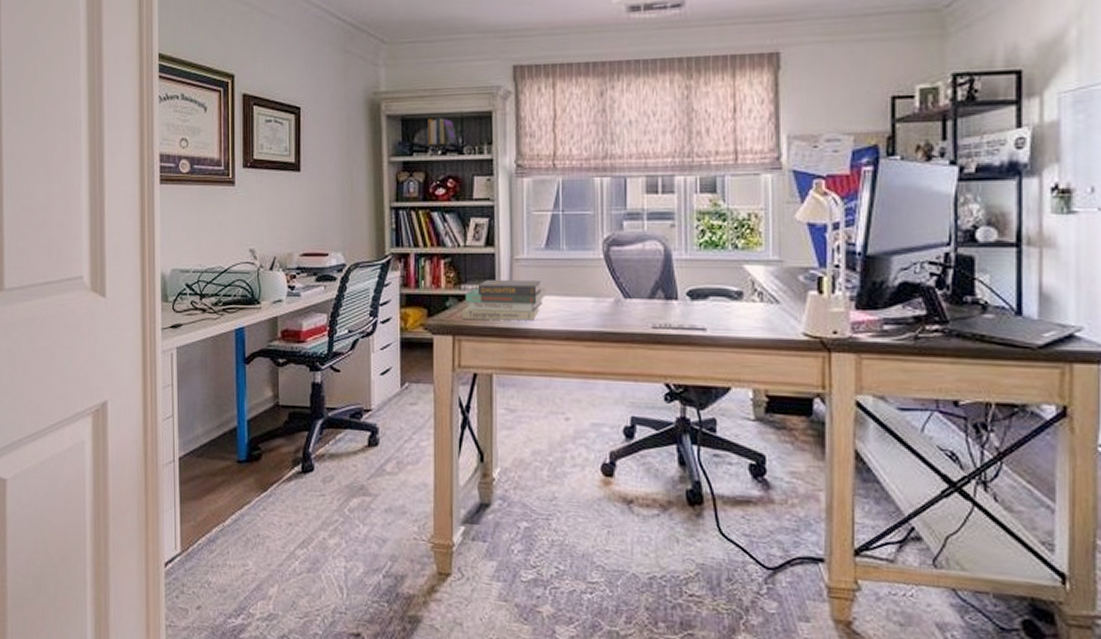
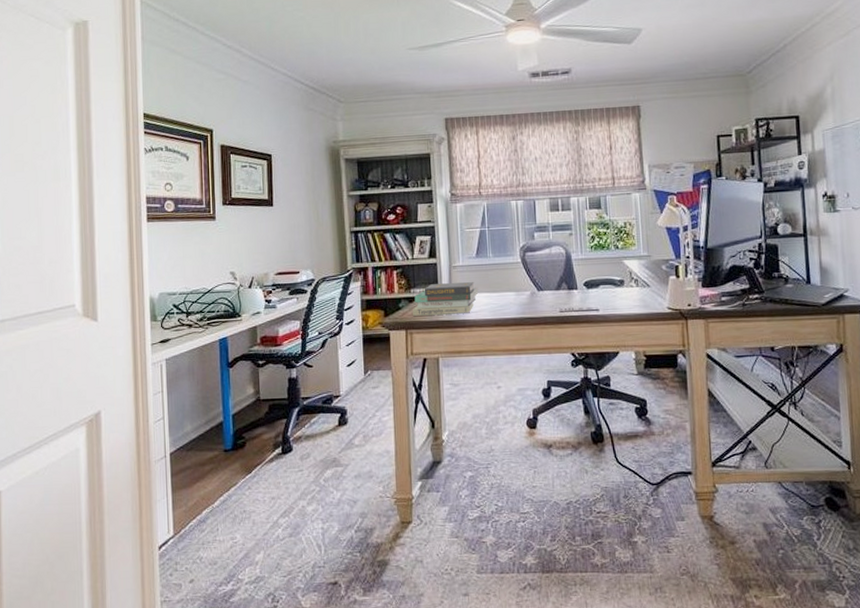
books: present [428,116,458,148] -> none [379,158,404,183]

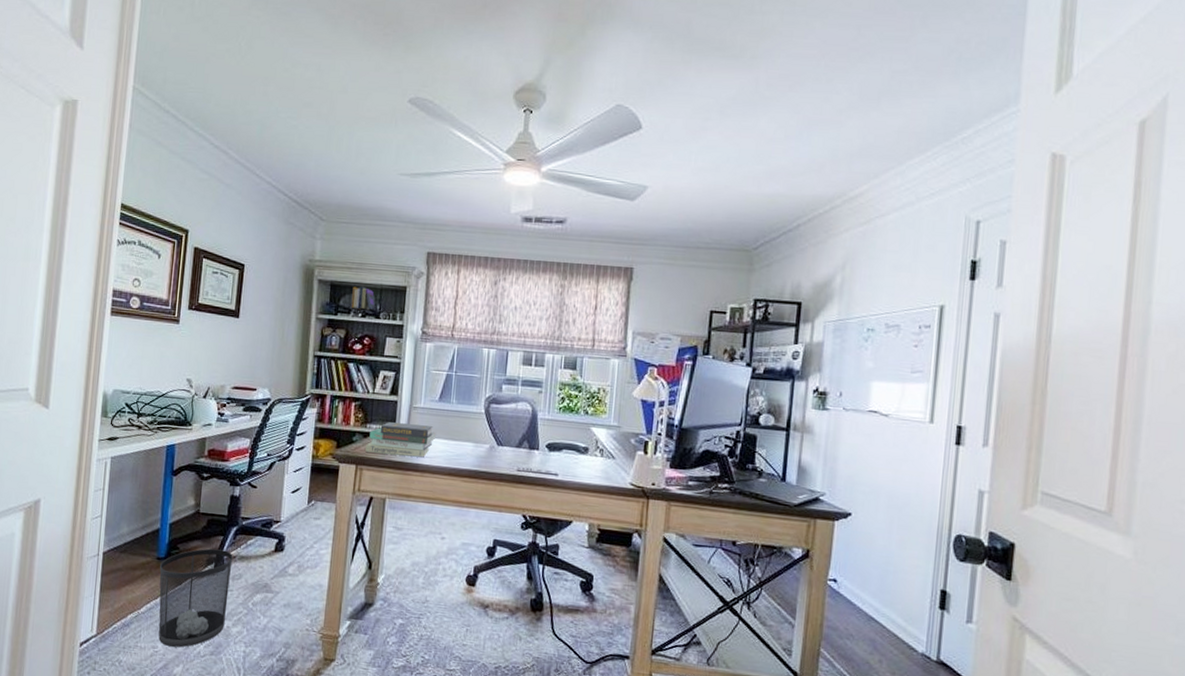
waste bin: none [227,432,300,535] -> present [158,548,233,648]
books: none [379,158,404,183] -> present [351,285,376,311]

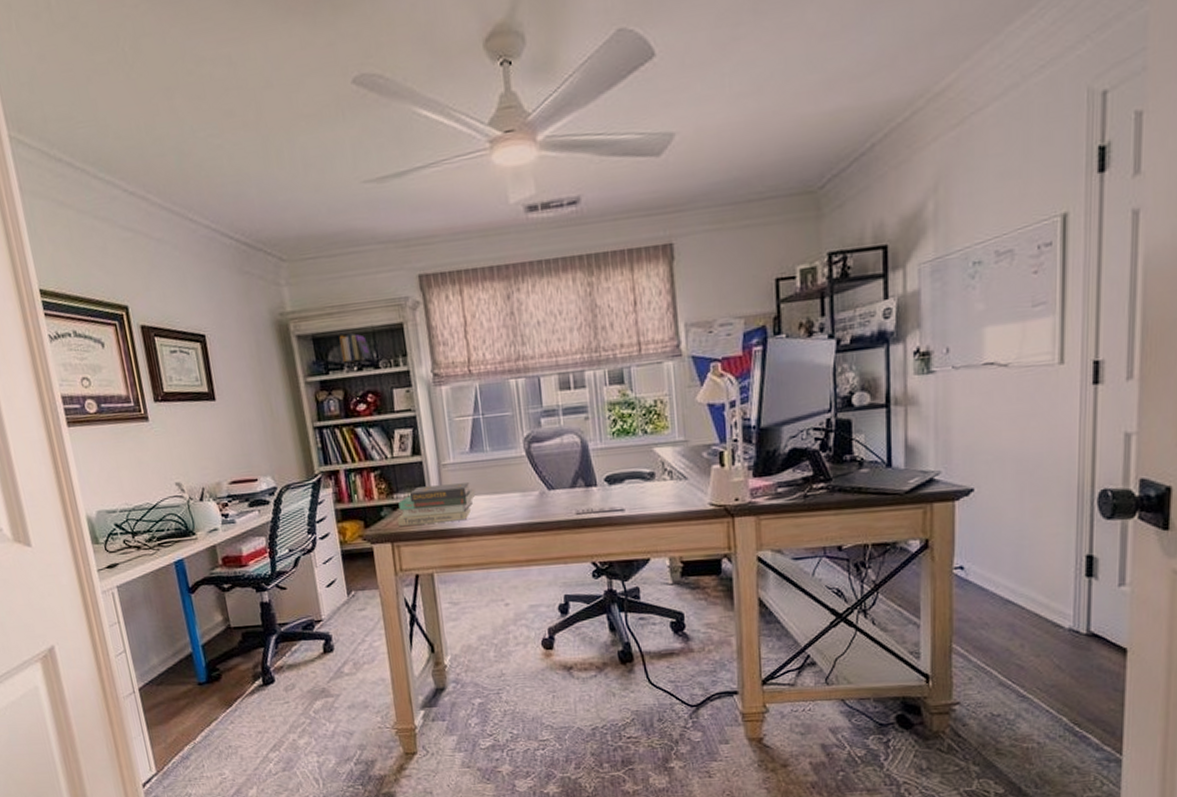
waste bin: present [158,548,233,648] -> none [202,662,290,771]

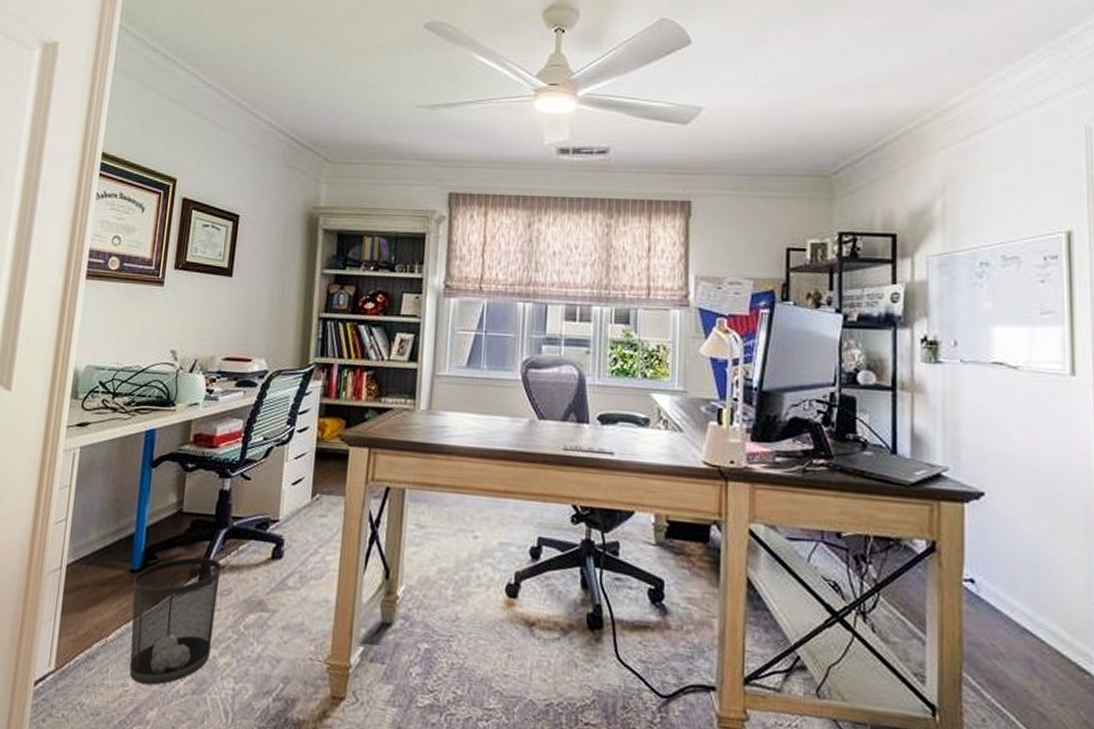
waste bin: none [202,662,290,771] -> present [129,557,222,685]
books: present [397,482,476,526] -> none [380,394,465,437]

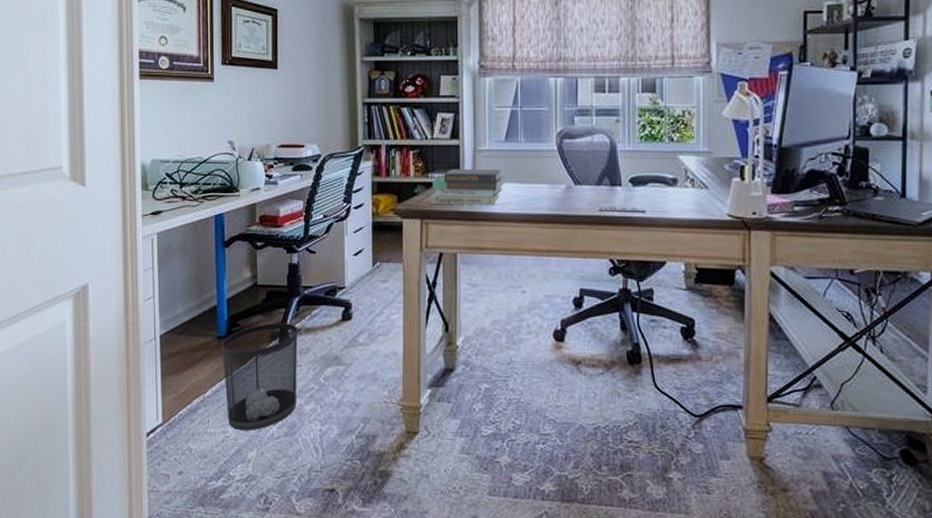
books: present [361,234,390,264] -> none [398,20,426,49]
books: none [380,394,465,437] -> present [430,169,506,205]

